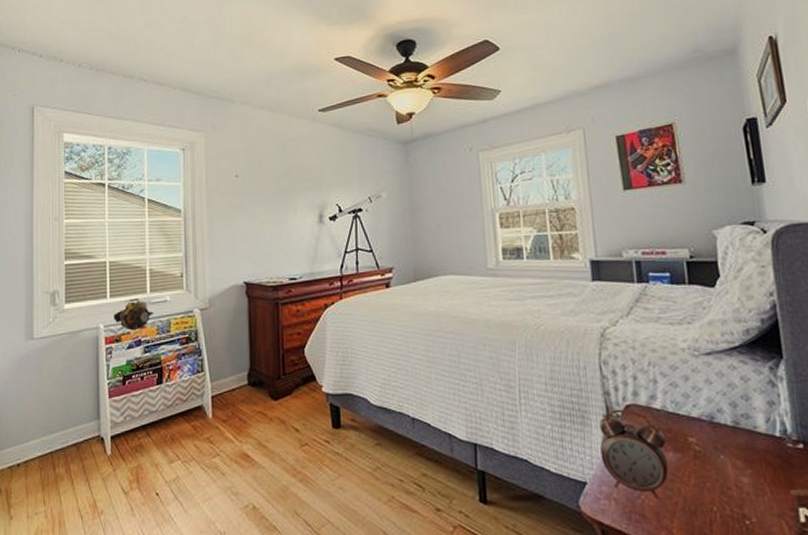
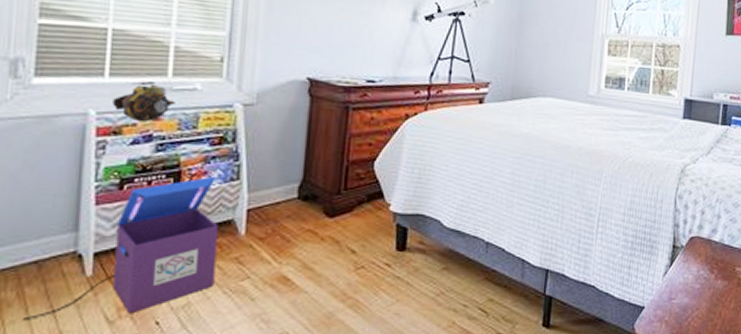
toy box: none [71,369,194,491] -> present [23,176,219,321]
alarm clock: present [599,409,669,500] -> none [661,240,719,322]

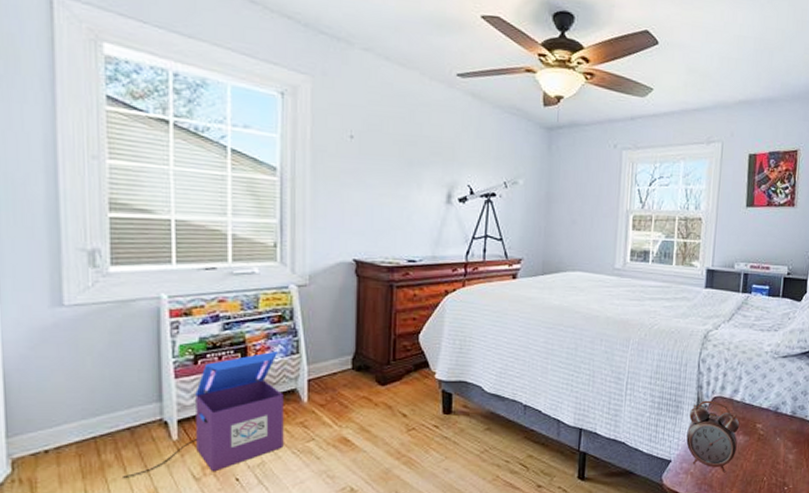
stuffed animal: present [113,83,175,123] -> none [181,269,237,304]
alarm clock: none [661,240,719,322] -> present [686,400,740,473]

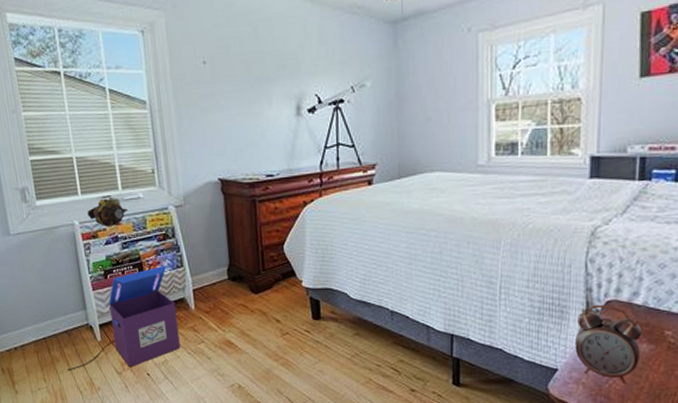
stuffed animal: none [181,269,237,304] -> present [87,197,128,227]

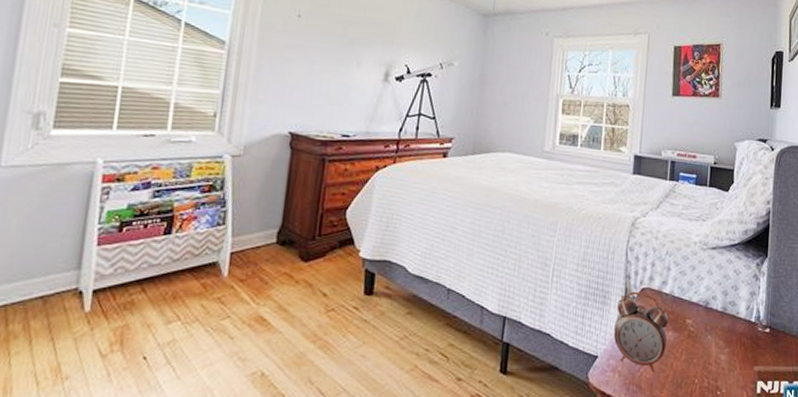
toy box: present [67,265,181,371] -> none [27,220,205,352]
stuffed animal: present [87,197,128,227] -> none [118,136,172,171]

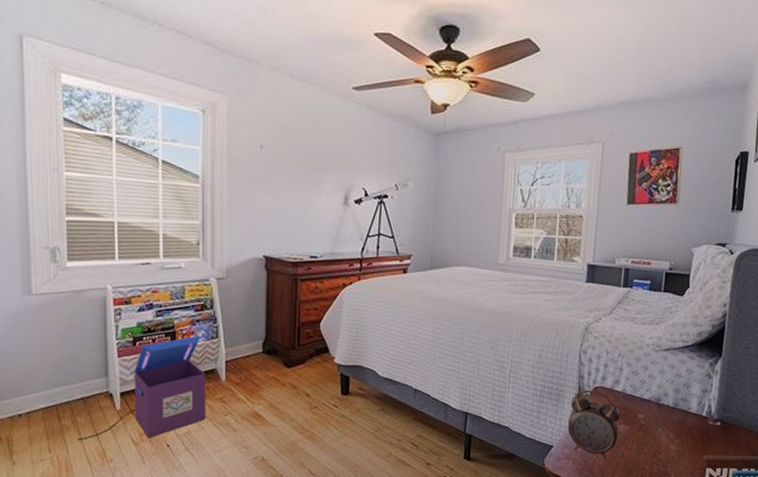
toy box: none [27,220,205,352] -> present [78,335,206,441]

